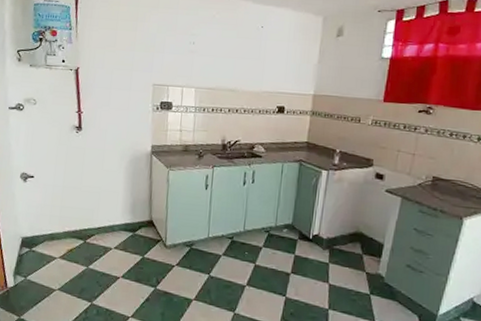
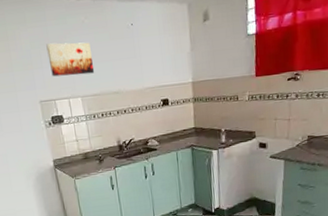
wall art: none [171,31,216,67] -> present [46,42,95,77]

